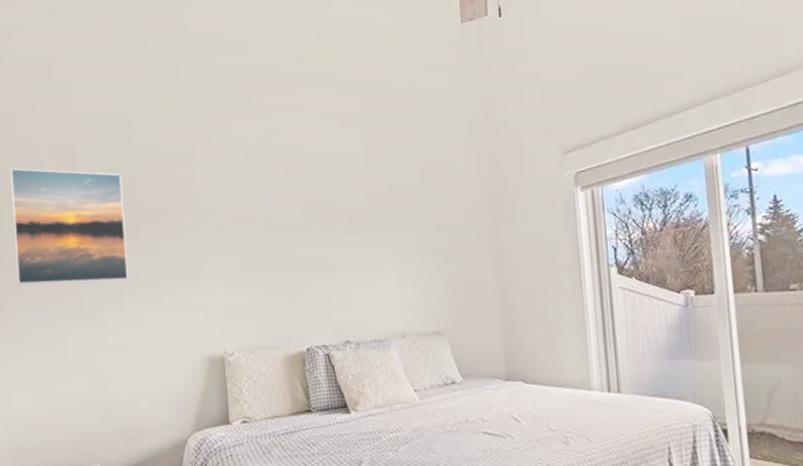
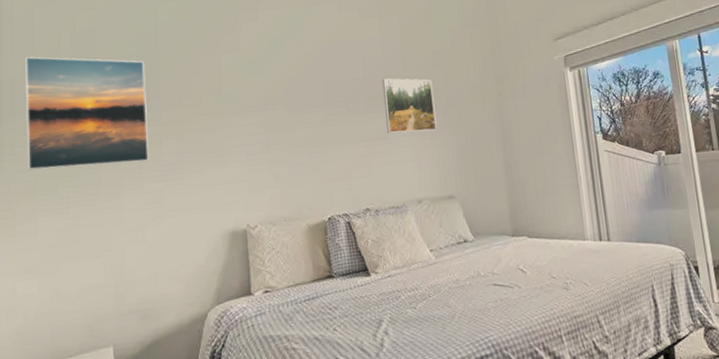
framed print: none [364,196,424,259] -> present [382,78,437,133]

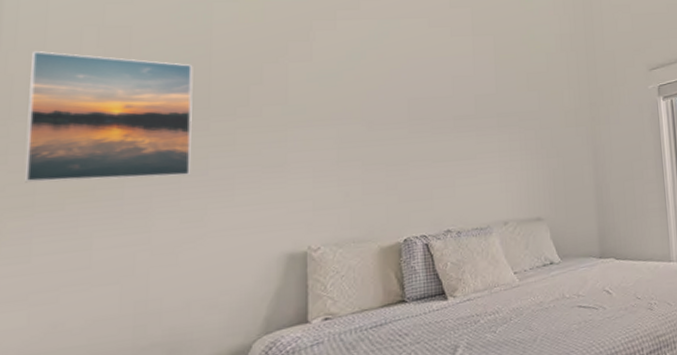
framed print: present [382,78,437,133] -> none [472,98,528,154]

